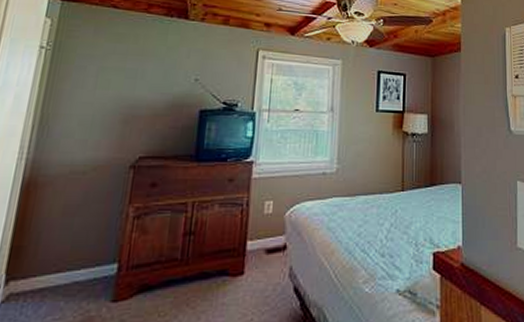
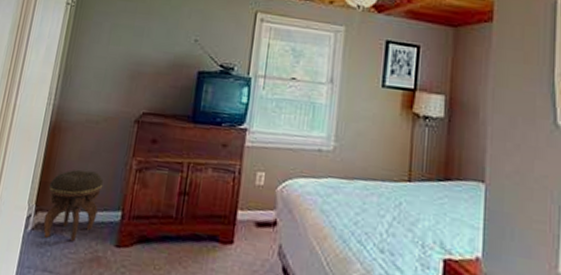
footstool: none [16,226,95,308] -> present [43,169,104,242]

